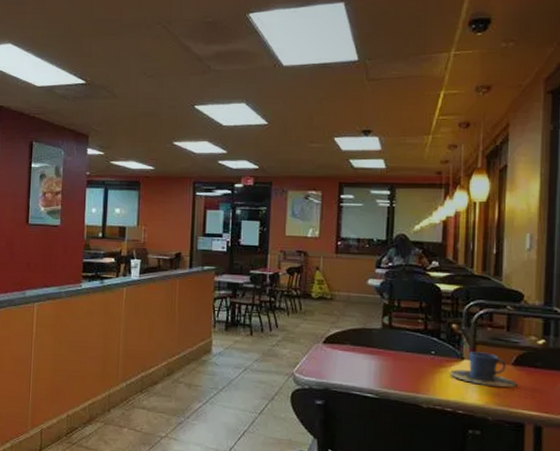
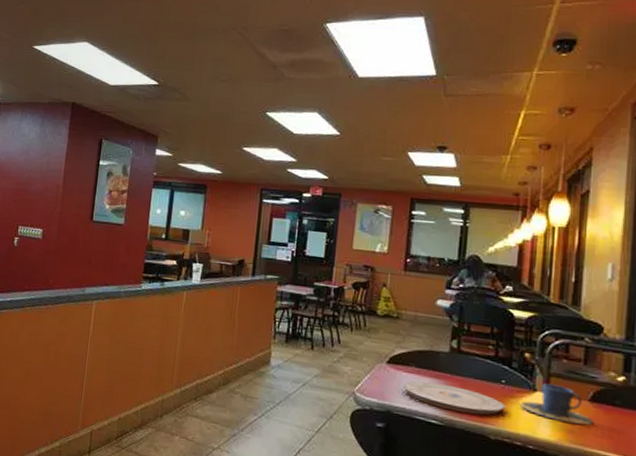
plate: none [339,358,437,386] -> present [403,381,506,415]

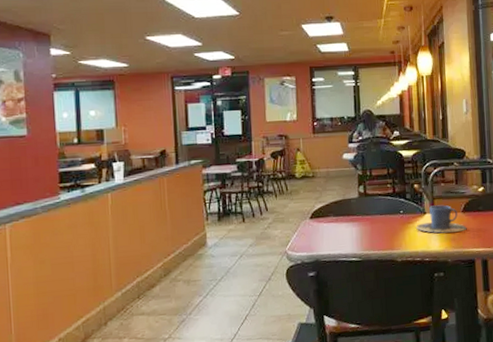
plate: present [403,381,506,415] -> none [326,225,406,246]

